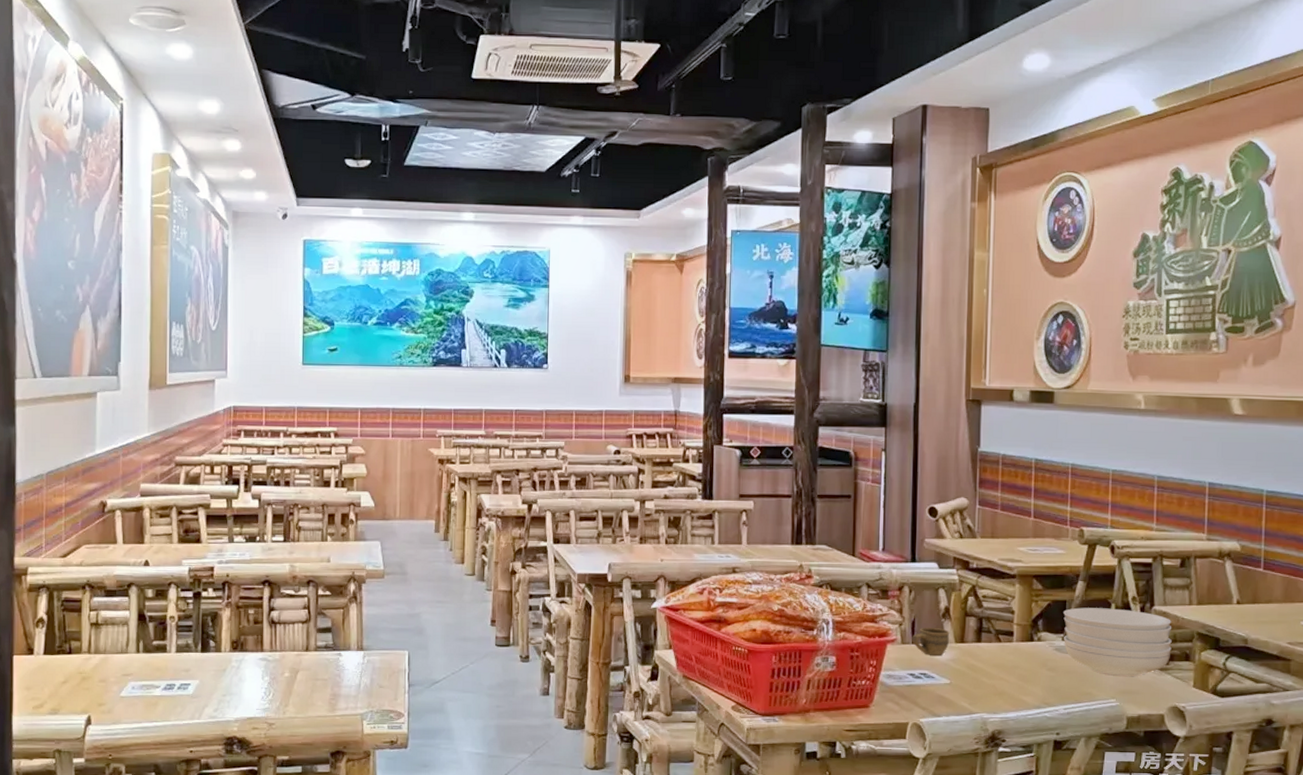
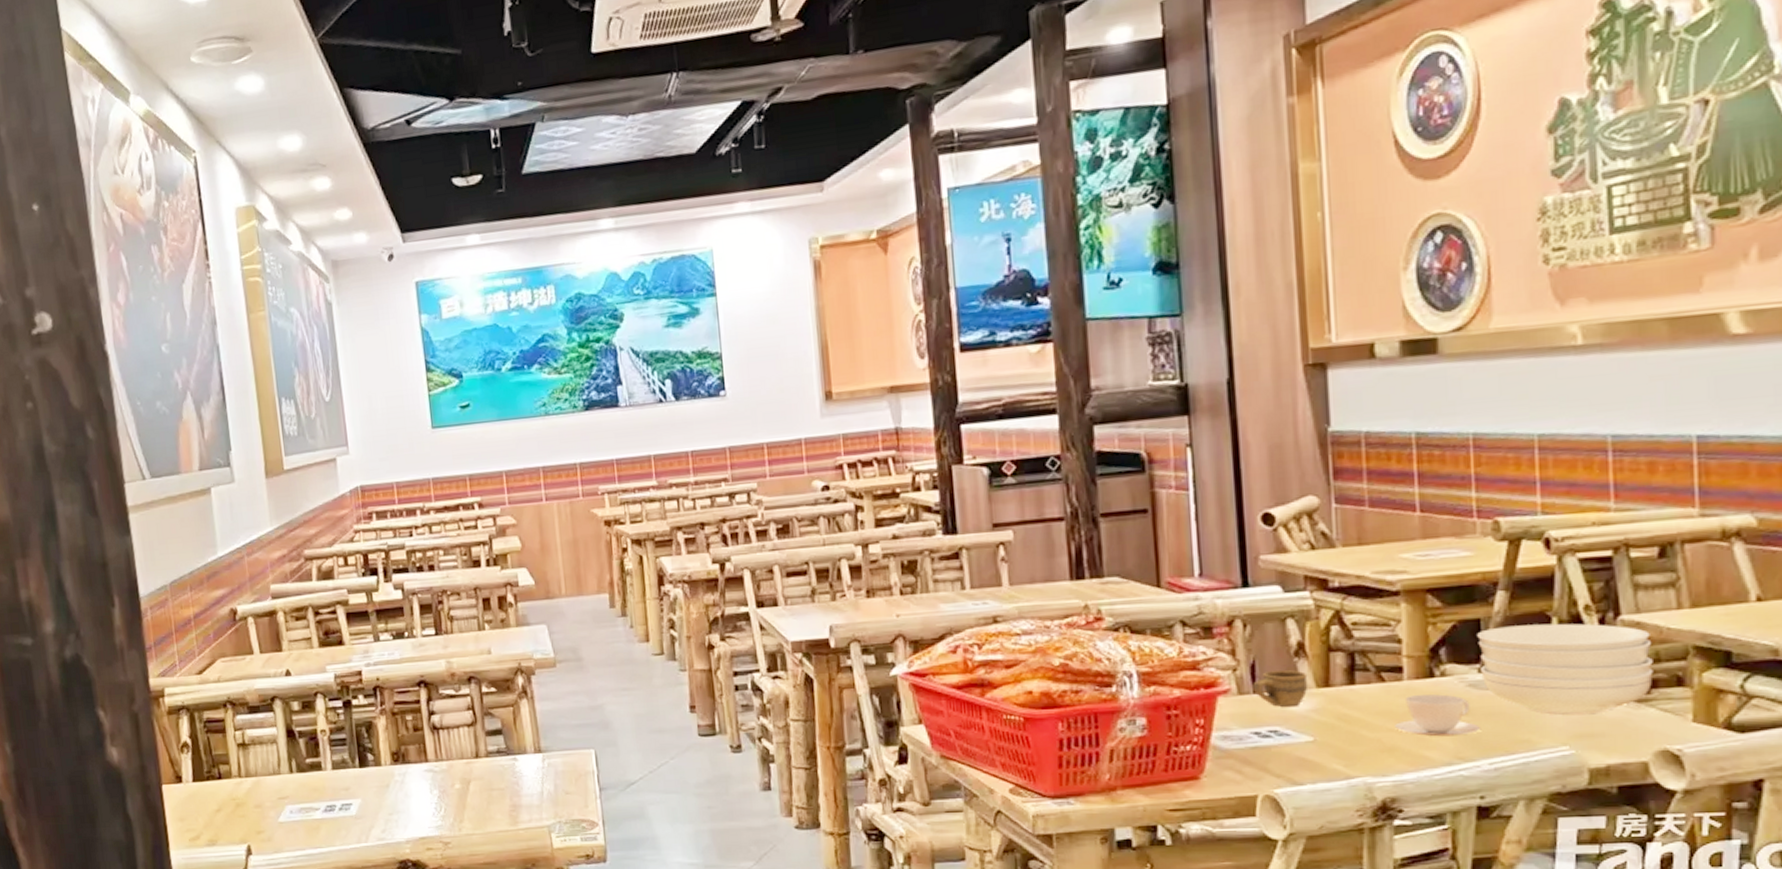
teacup: none [1005,654,1061,687] -> present [1395,694,1482,737]

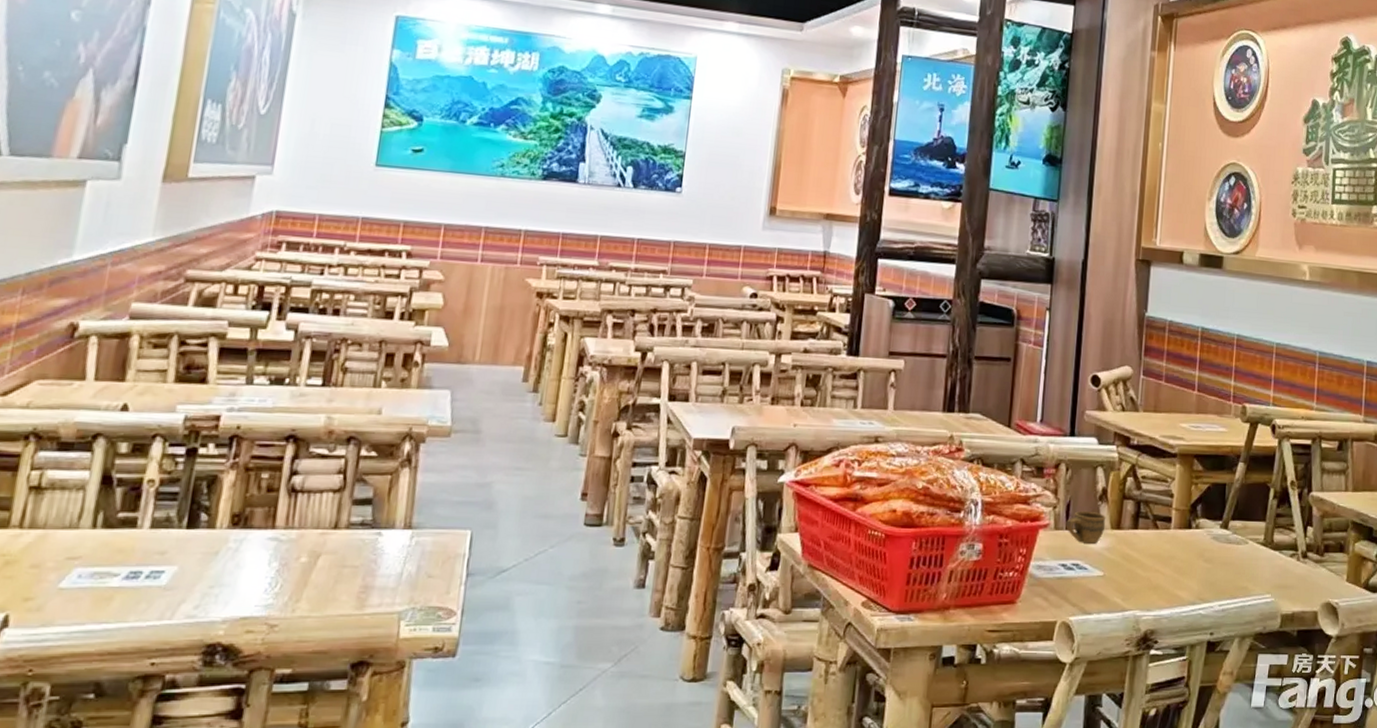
teacup: present [1395,694,1482,737] -> none [1161,543,1217,580]
bowl: present [1477,623,1654,715] -> none [1222,491,1328,570]

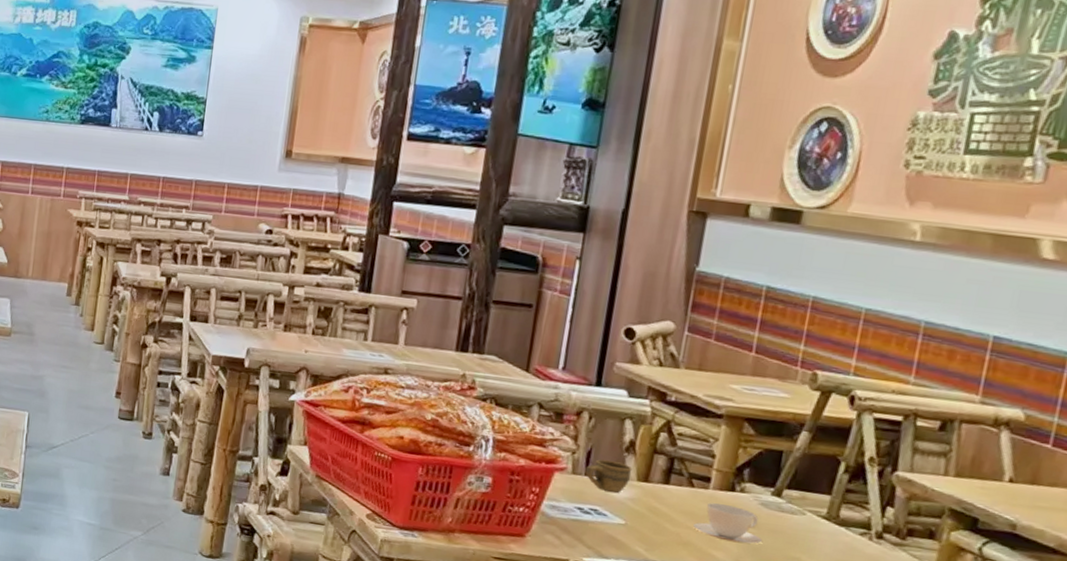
teacup: none [1161,543,1217,580] -> present [693,503,763,544]

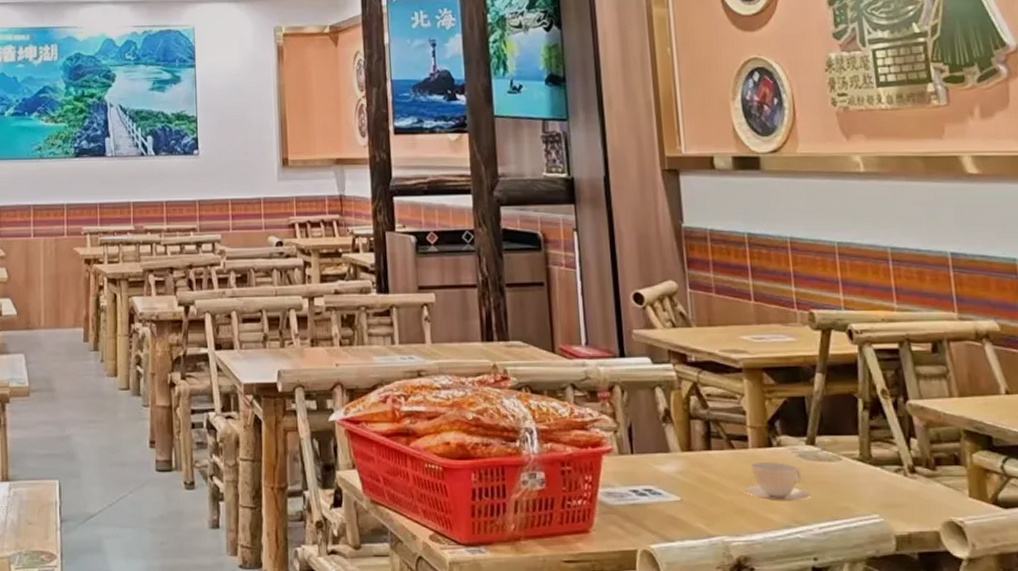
cup: present [585,459,633,493] -> none [630,434,674,467]

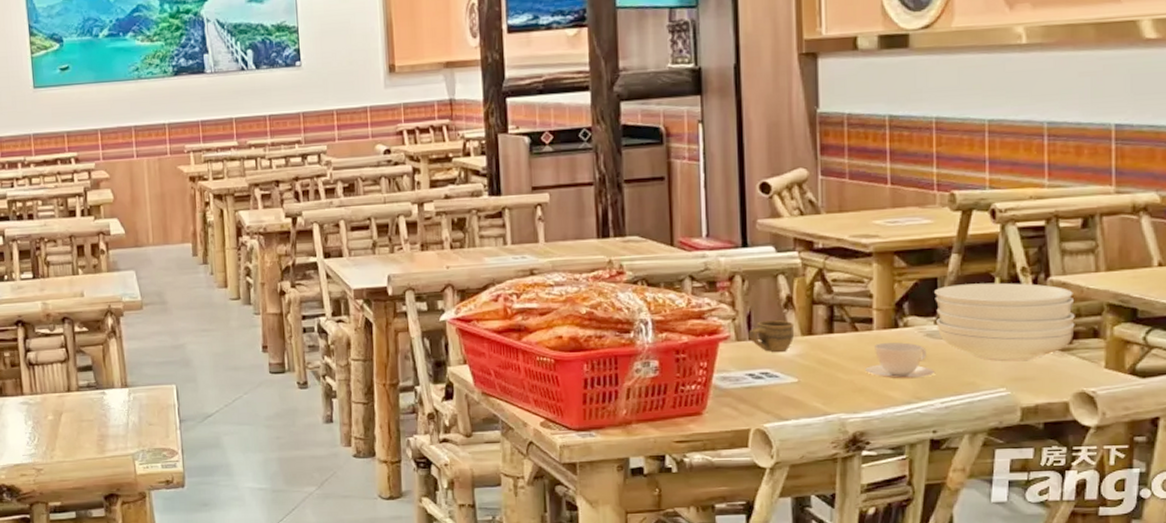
cup: none [630,434,674,467] -> present [748,320,795,352]
bowl: none [803,404,937,487] -> present [934,282,1075,362]

